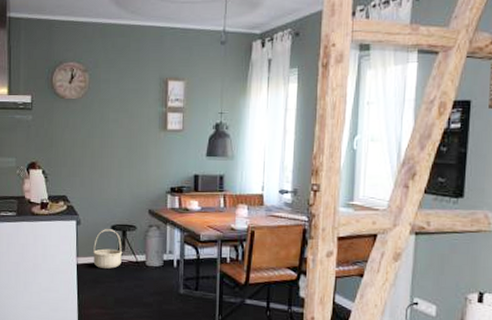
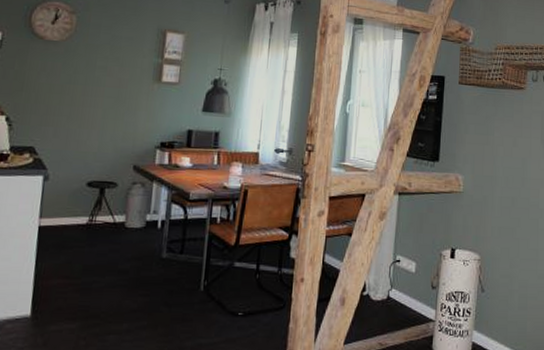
basket: present [93,229,123,269] -> none [60,186,98,231]

